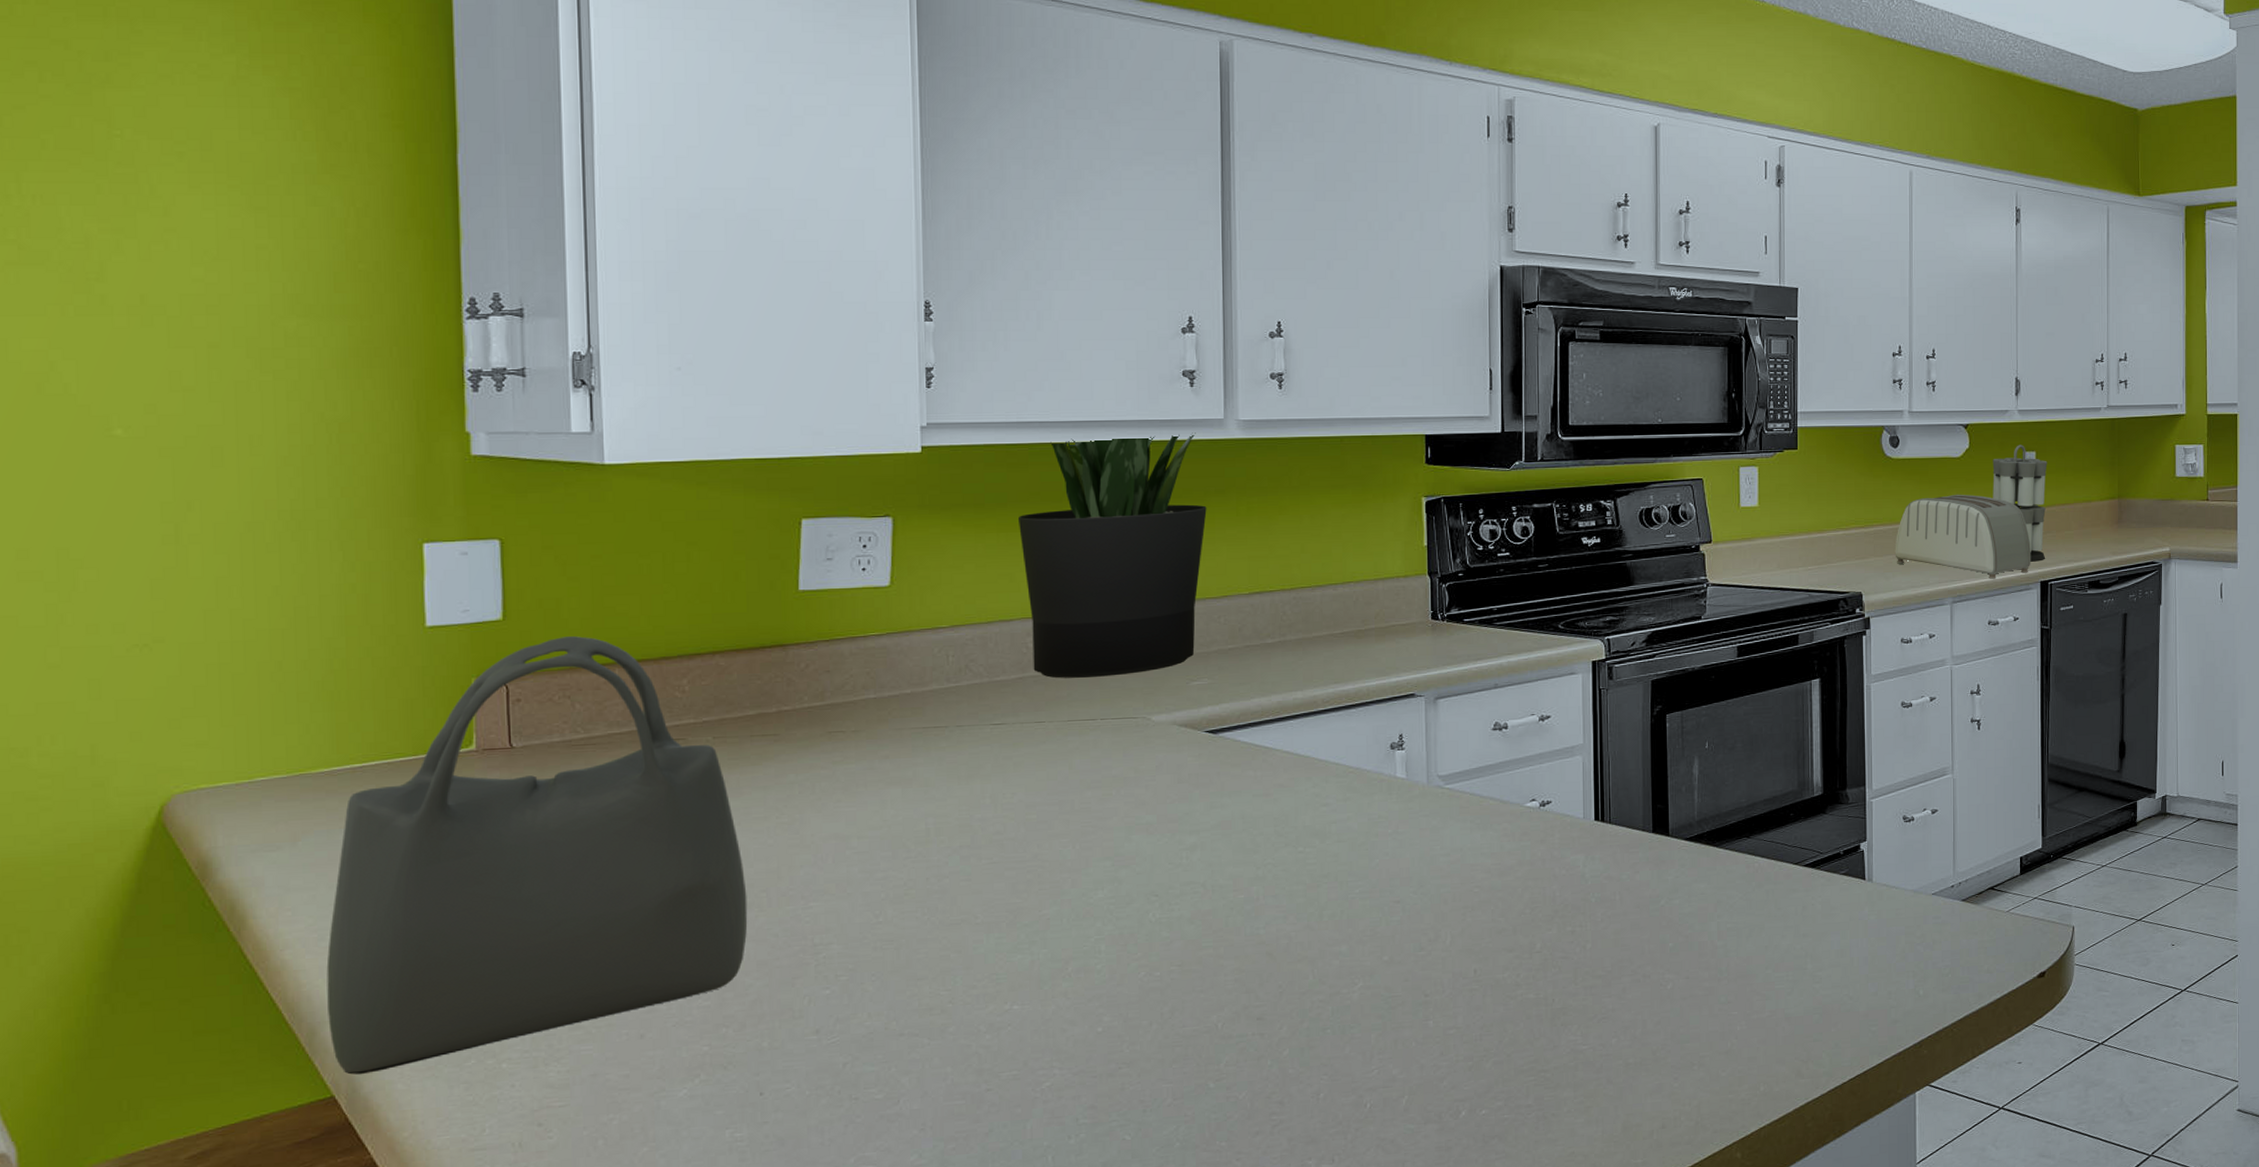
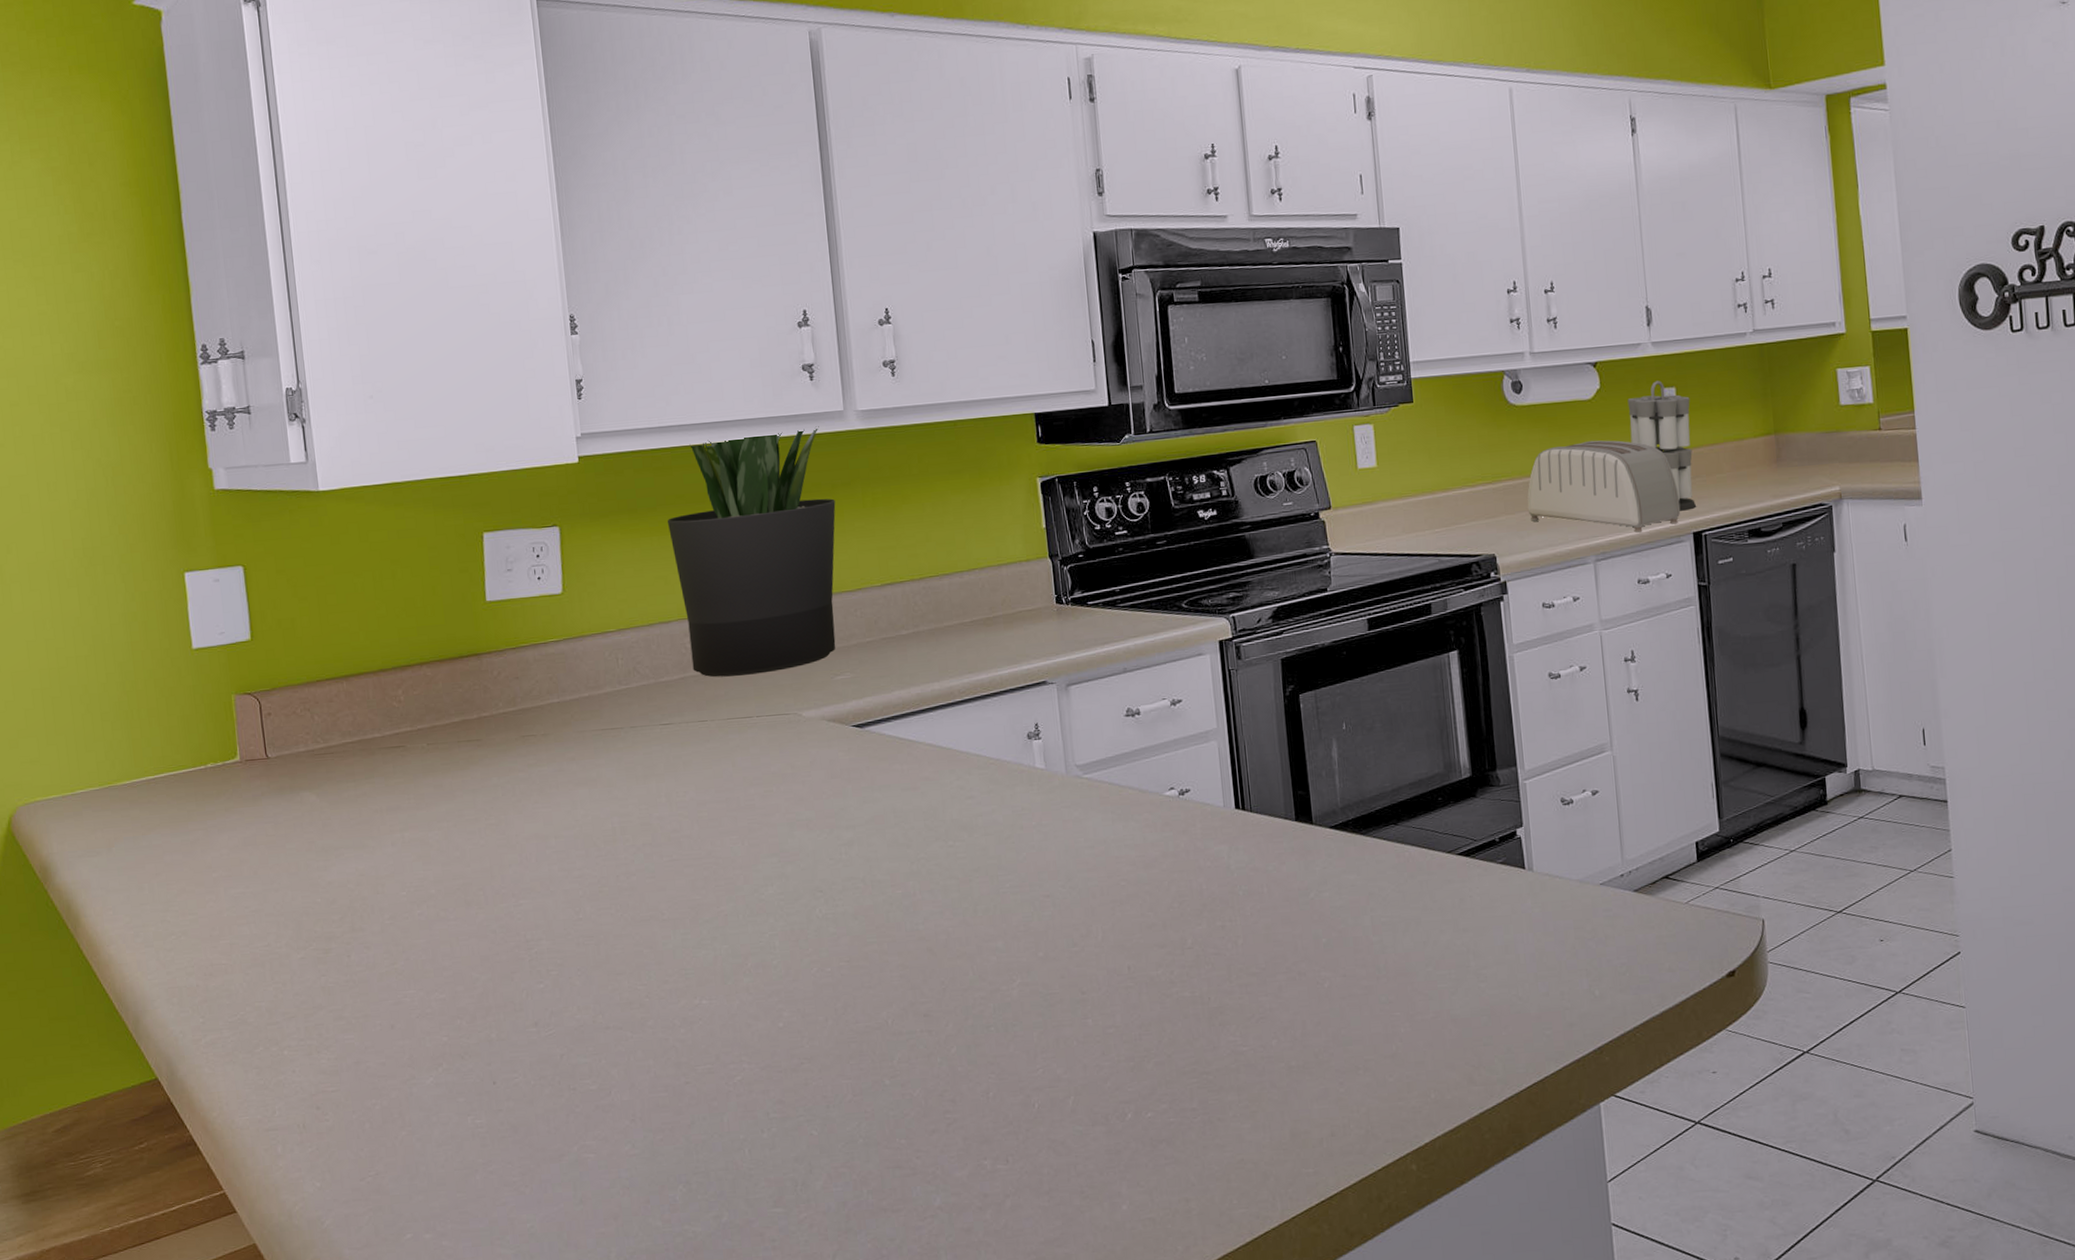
handbag: present [326,636,748,1075] -> none [142,653,470,1060]

